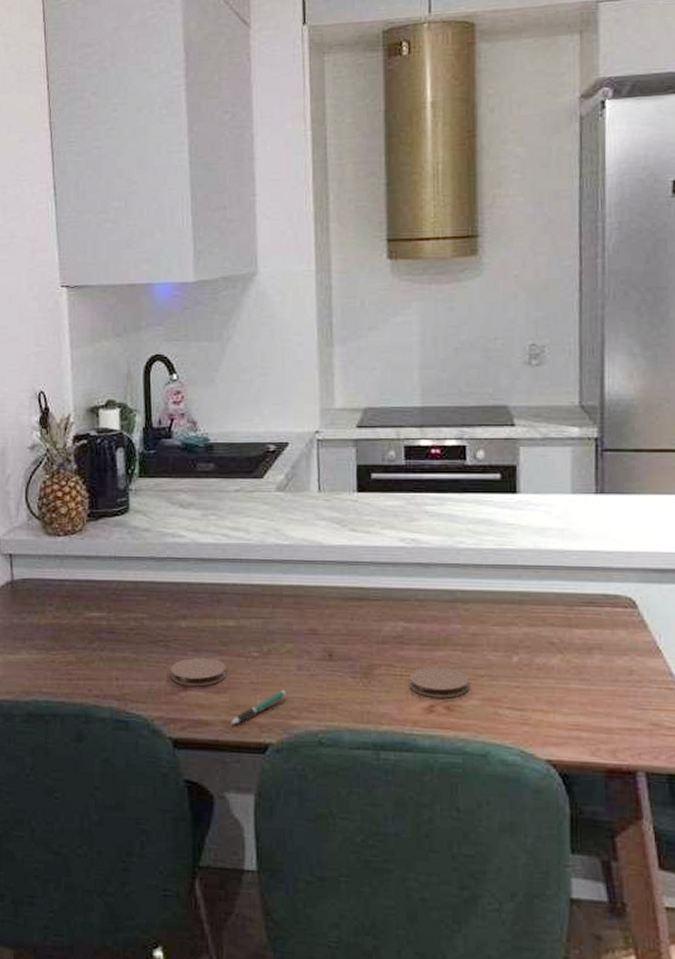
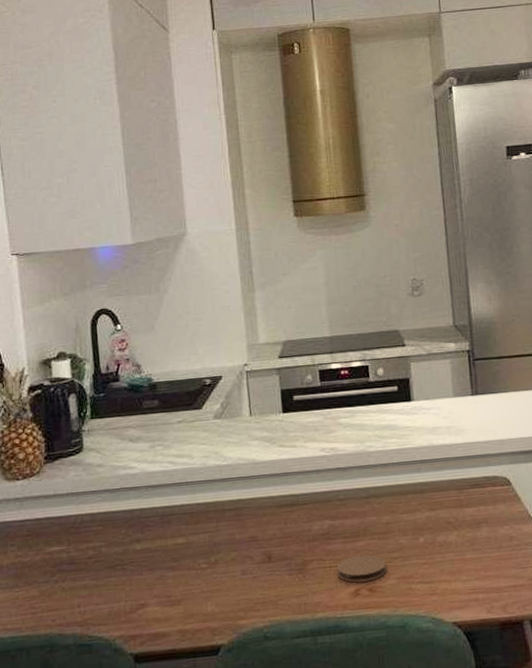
coaster: present [170,657,227,687] -> none [128,574,180,604]
pen: present [231,689,287,725] -> none [186,593,234,633]

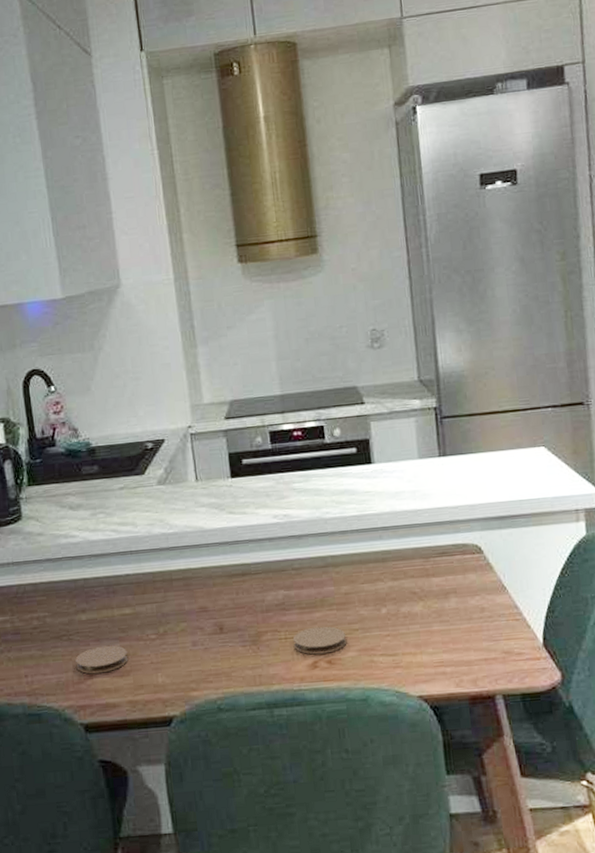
coaster: none [128,574,180,604] -> present [75,645,128,674]

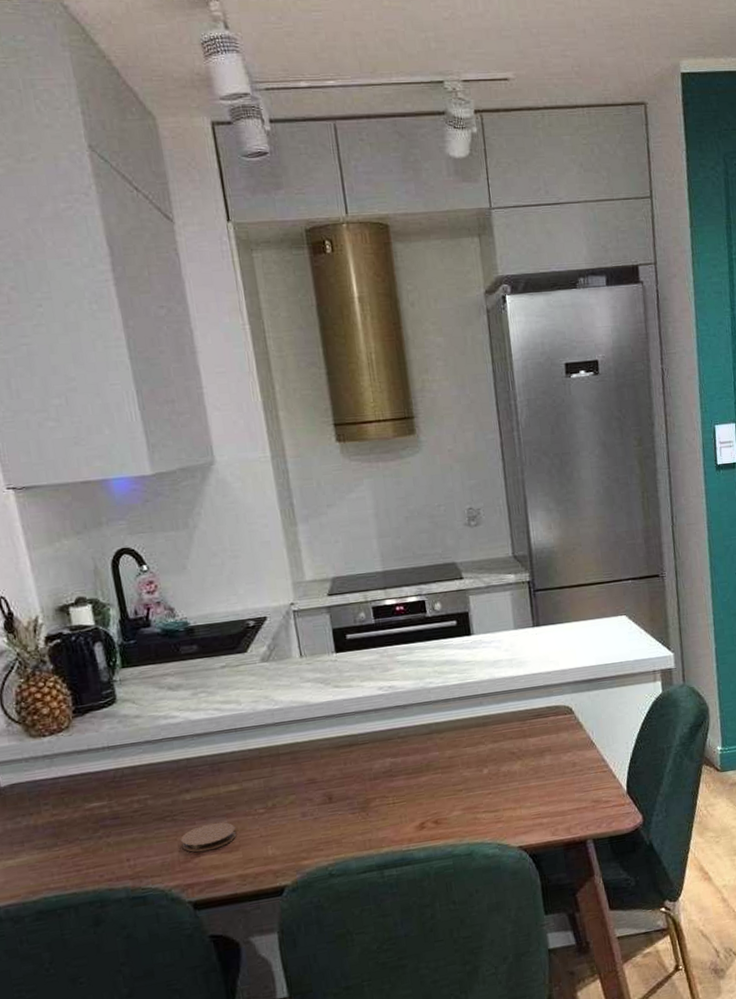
coaster: present [292,626,347,655] -> none [400,789,452,817]

